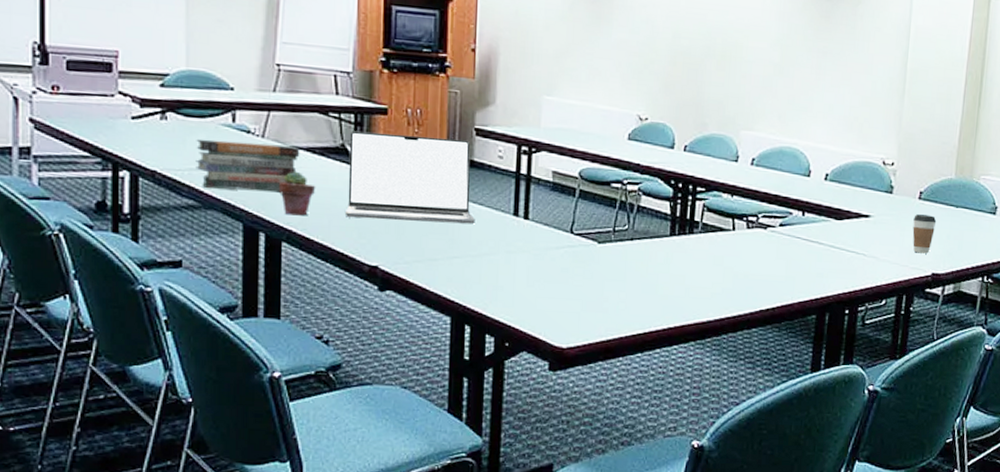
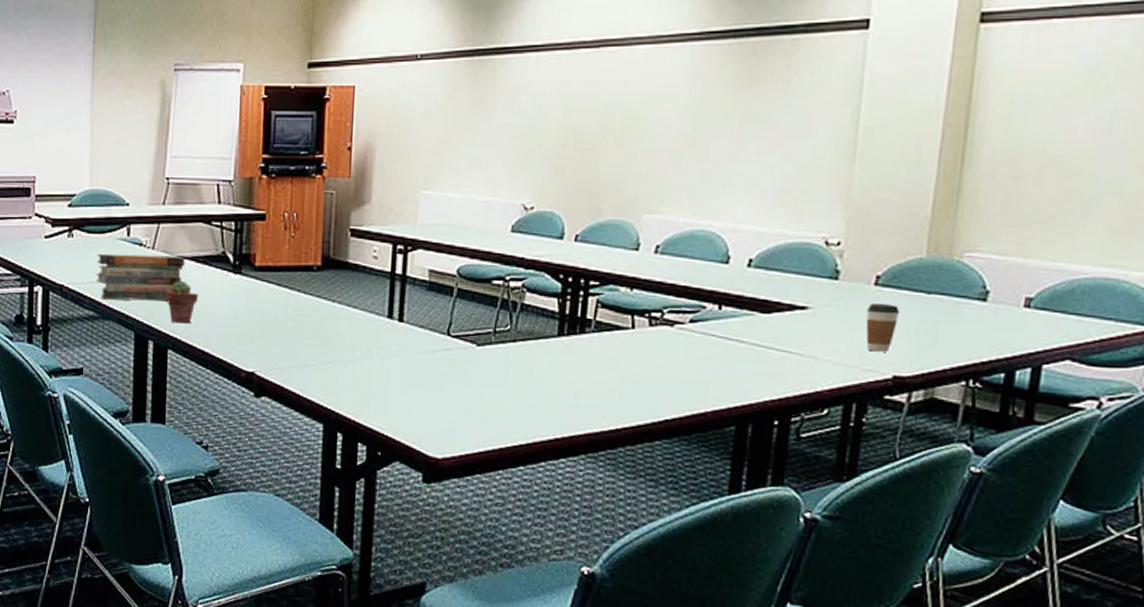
laptop: present [346,130,475,225] -> none [225,238,349,328]

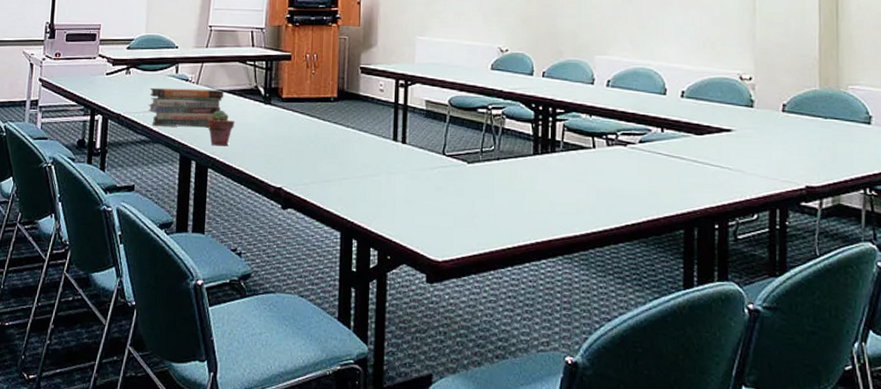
coffee cup: present [865,304,900,352] -> none [779,127,805,166]

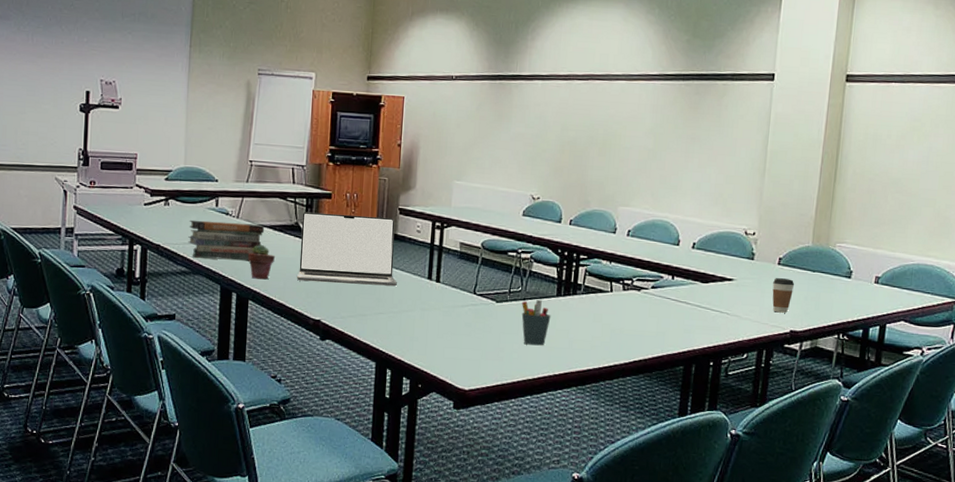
laptop: none [257,74,361,150] -> present [297,211,397,287]
pen holder: none [495,158,529,210] -> present [521,299,551,346]
coffee cup: none [779,127,805,166] -> present [772,278,795,313]

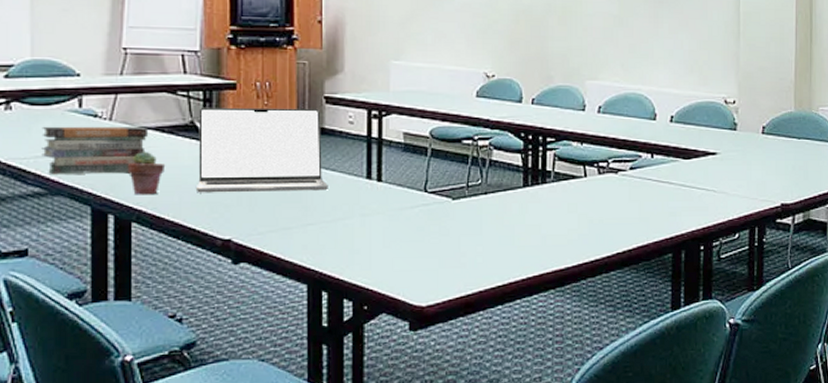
pen holder: present [521,299,551,346] -> none [482,192,519,246]
coffee cup: present [772,278,795,313] -> none [759,148,781,186]

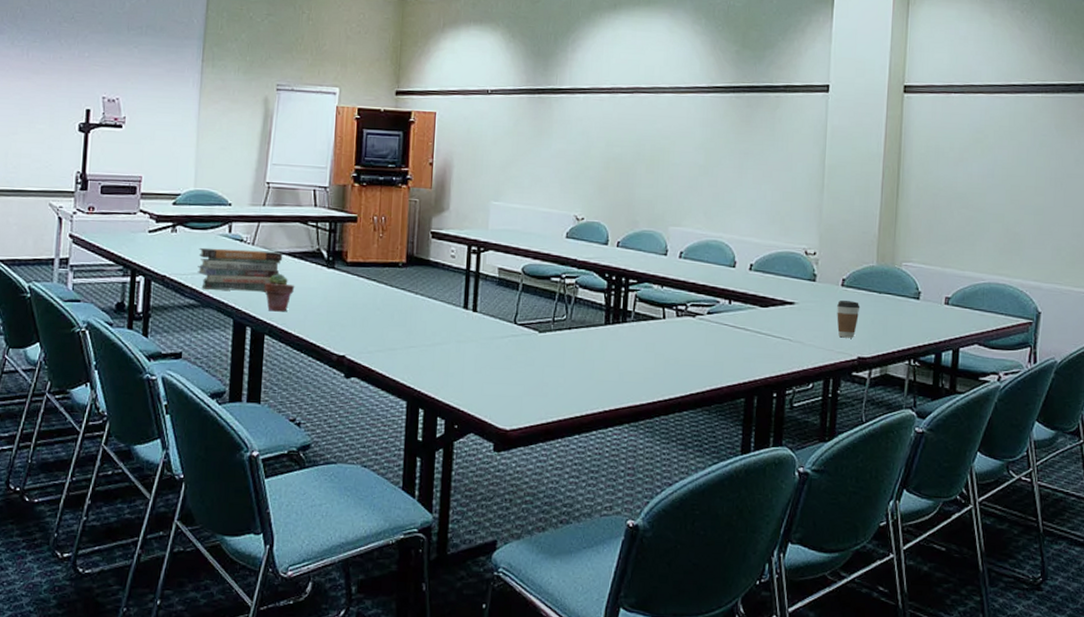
laptop: present [197,107,328,193] -> none [319,237,430,317]
coffee cup: none [759,148,781,186] -> present [837,300,860,338]

